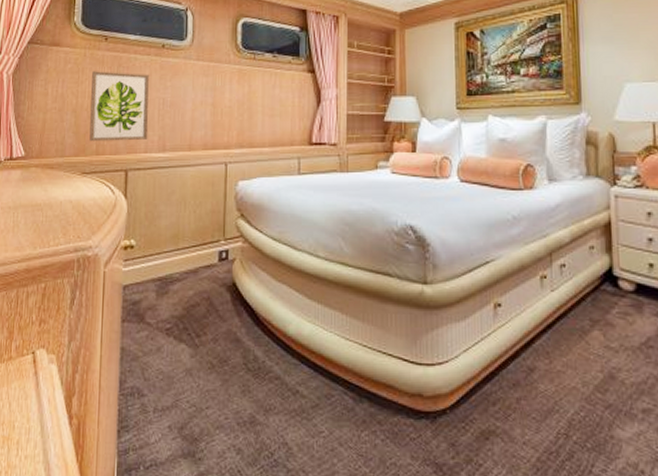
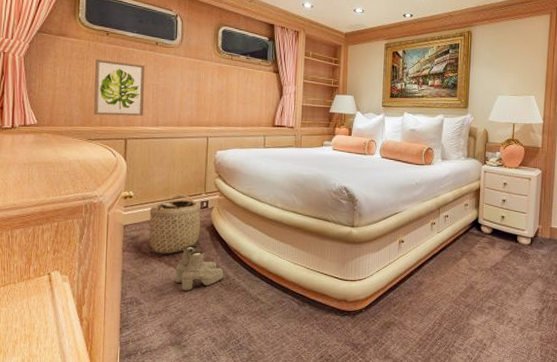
basket: none [148,243,228,325] -> present [144,195,208,254]
boots: none [187,312,250,379] -> present [175,245,224,292]

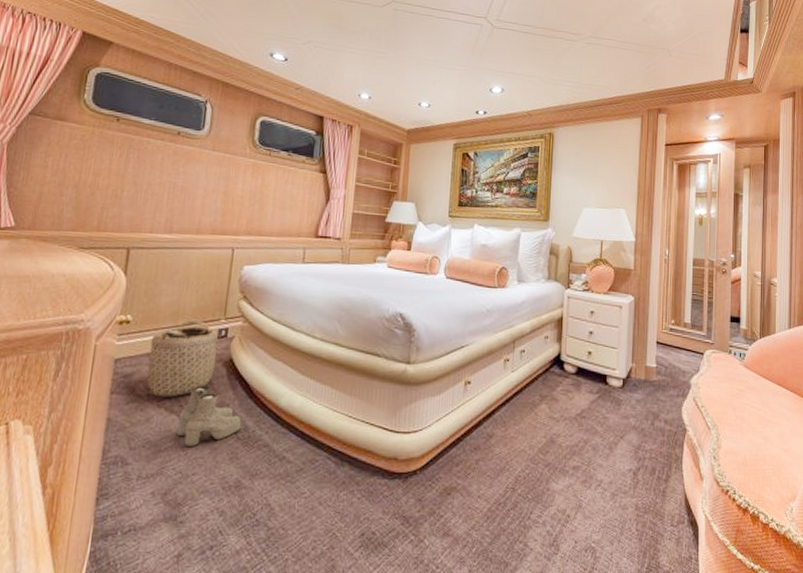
wall art: present [94,59,145,116] -> none [90,149,161,220]

